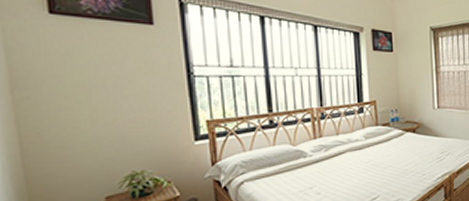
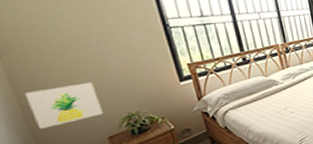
wall art: none [27,130,106,178] -> present [24,82,104,129]

